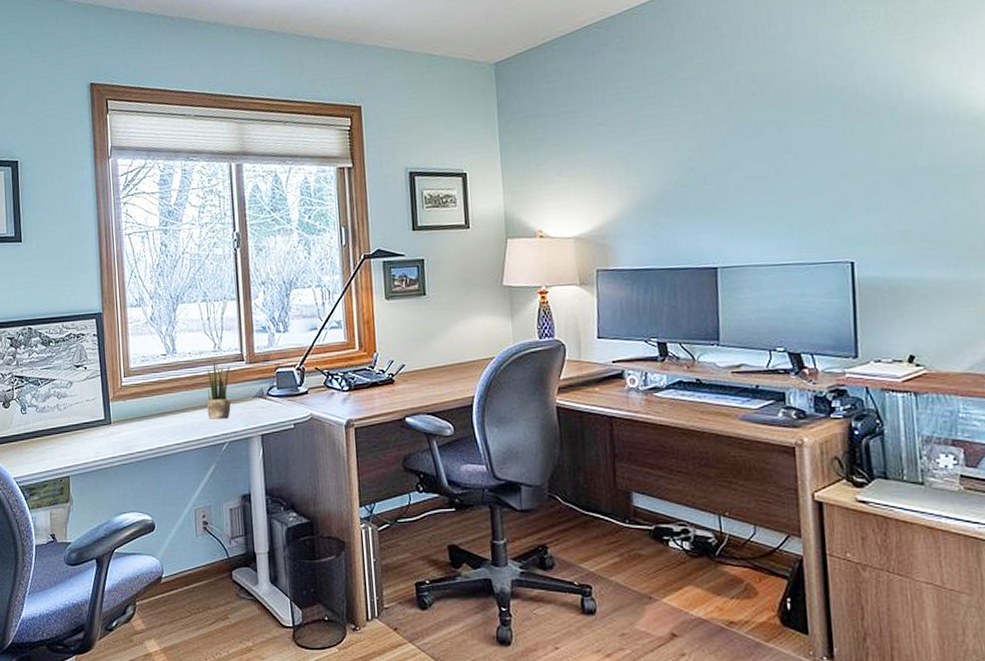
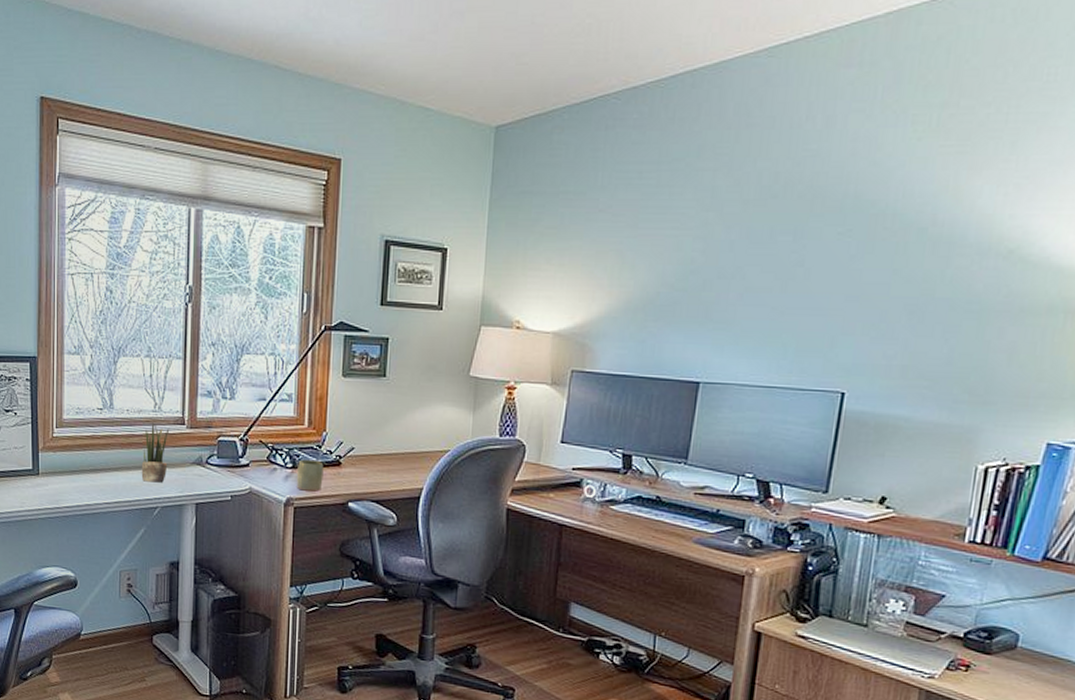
mug: none [353,380,379,411] -> present [296,459,324,492]

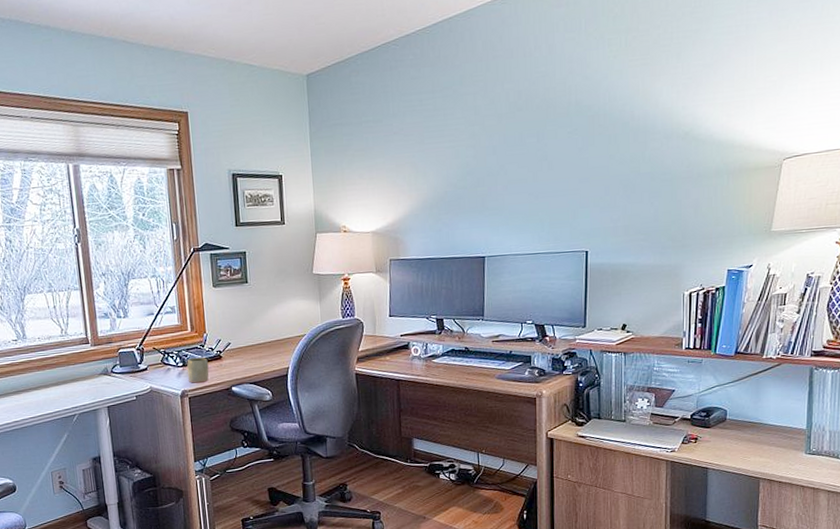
potted plant: present [141,422,170,483] -> none [56,345,80,395]

